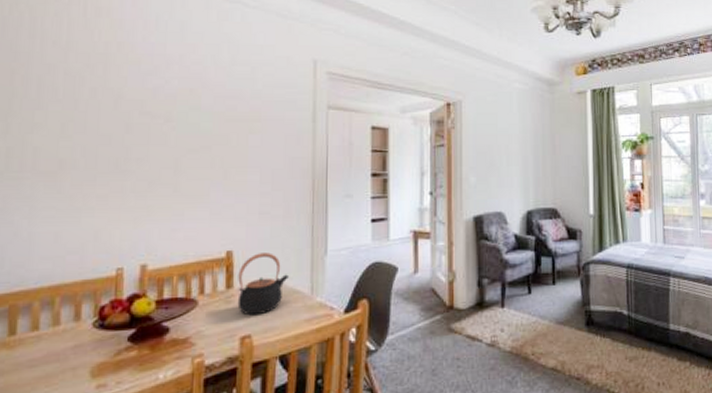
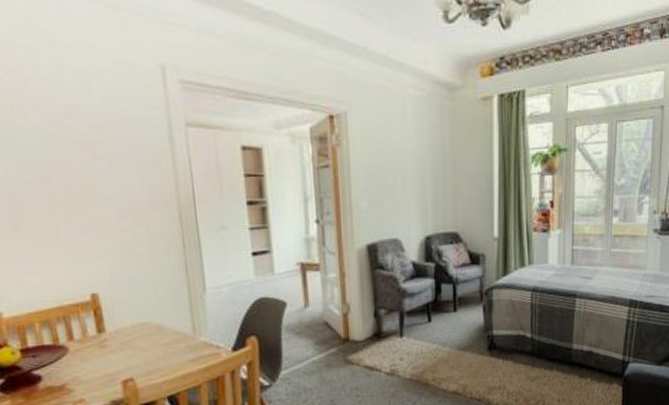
teapot: present [237,252,288,316] -> none [108,293,166,359]

